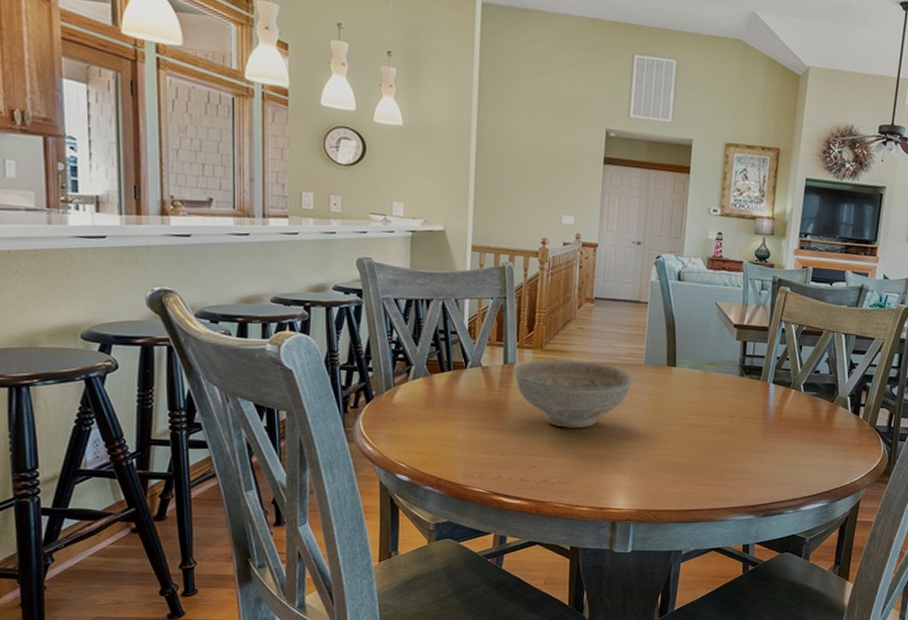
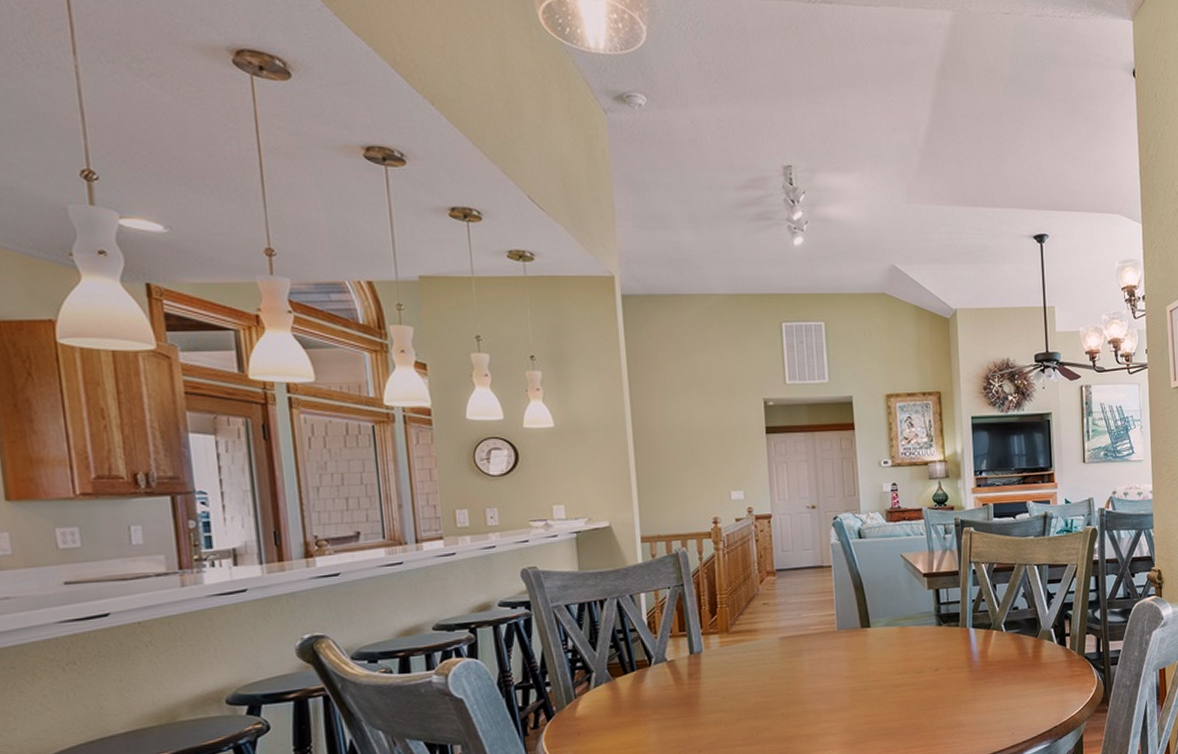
decorative bowl: present [513,359,633,429] -> none [700,636,828,711]

